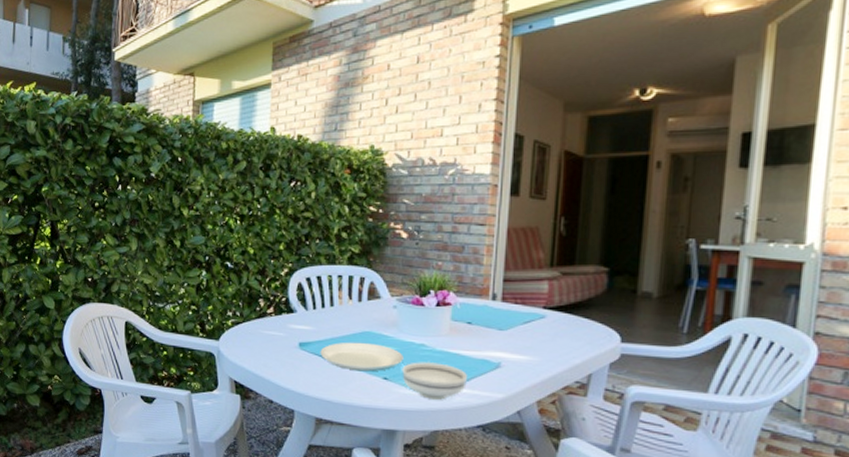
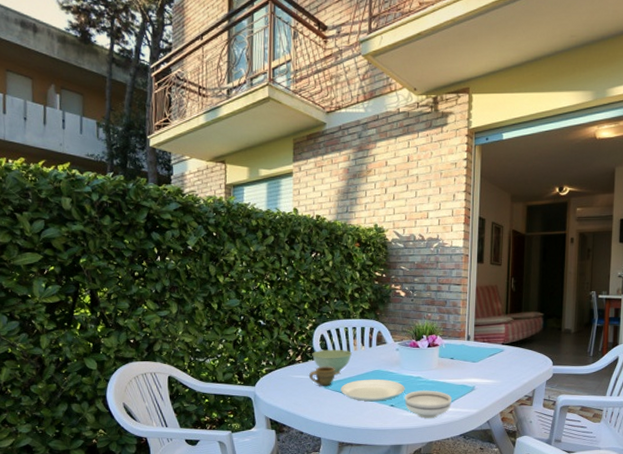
cup: none [281,322,314,348] -> present [308,366,335,387]
bowl: none [287,301,336,333] -> present [312,349,352,375]

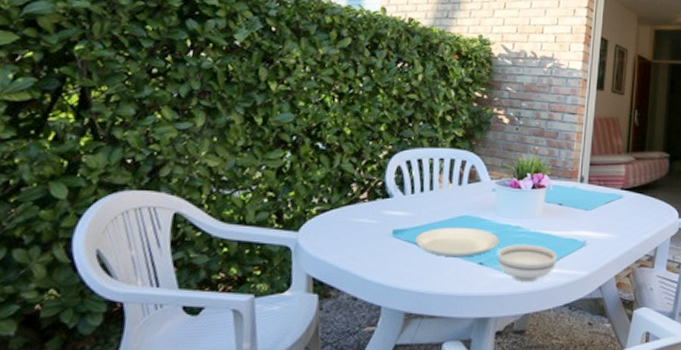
cup: present [308,366,335,387] -> none [374,207,411,236]
bowl: present [312,349,352,375] -> none [382,185,435,219]

